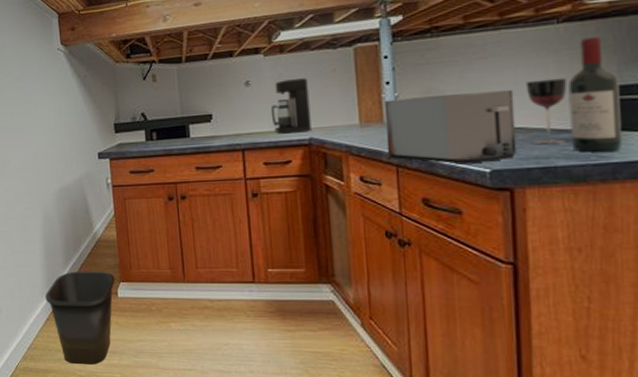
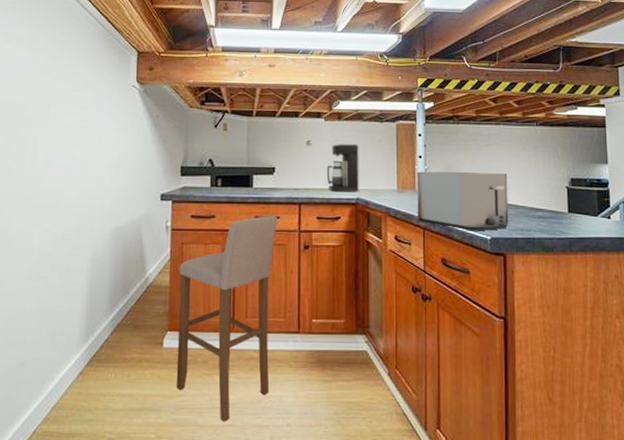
waste bin: present [45,271,115,365] -> none [82,318,162,425]
bar stool: none [124,165,228,366] -> present [176,216,277,422]
wineglass: present [525,77,569,145] -> none [515,167,543,220]
wine bottle: present [568,37,622,152] -> none [542,140,575,229]

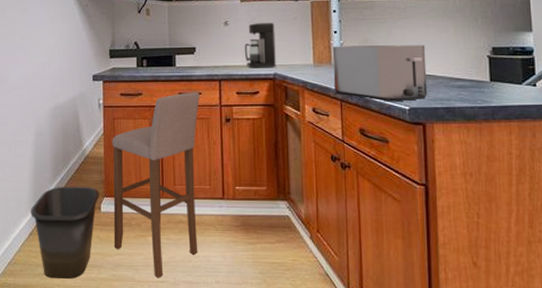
waste bin: none [82,318,162,425] -> present [31,186,99,279]

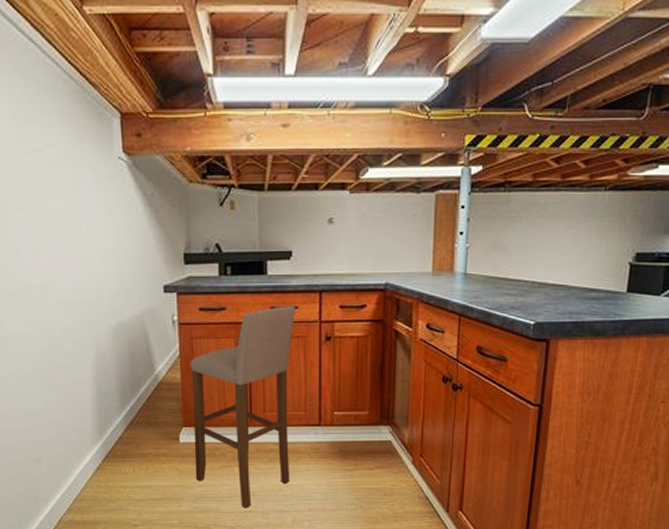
waste bin: present [31,186,99,279] -> none [96,416,177,513]
coffee maker: present [244,23,276,68] -> none [351,221,390,277]
toaster: present [332,45,428,102] -> none [453,250,563,316]

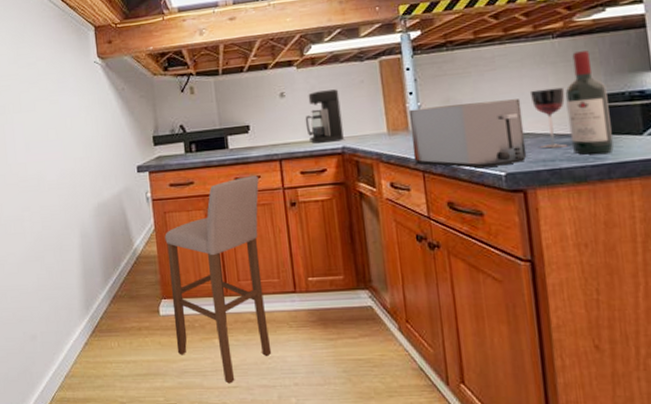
coffee maker: none [351,221,390,277] -> present [305,89,344,143]
toaster: none [453,250,563,316] -> present [408,99,527,169]
wineglass: none [569,242,604,302] -> present [529,87,570,149]
wine bottle: none [597,207,641,310] -> present [565,50,614,155]

